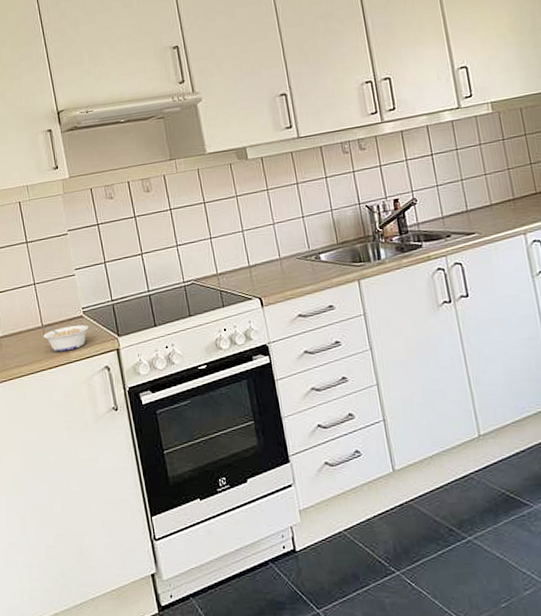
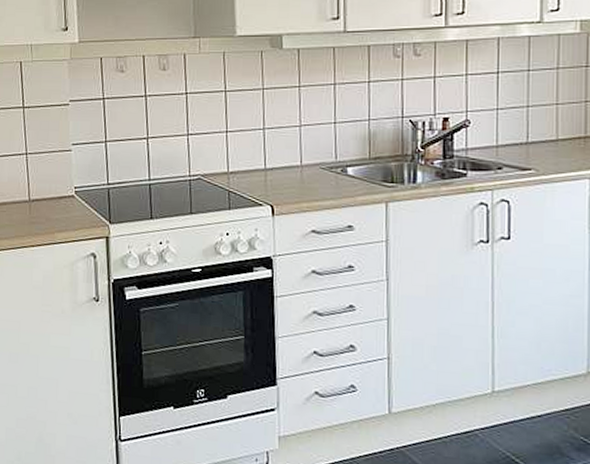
legume: present [44,324,89,352] -> none [29,202,79,231]

